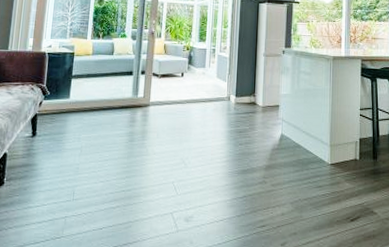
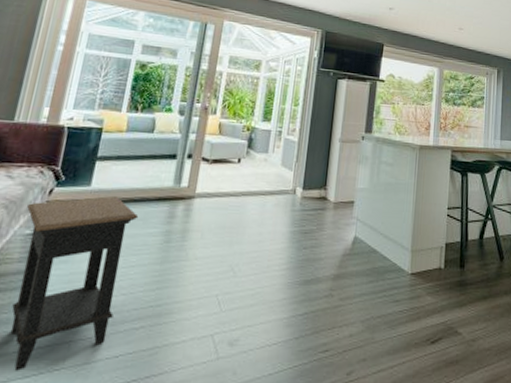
side table: none [21,105,108,238] -> present [10,195,139,371]

